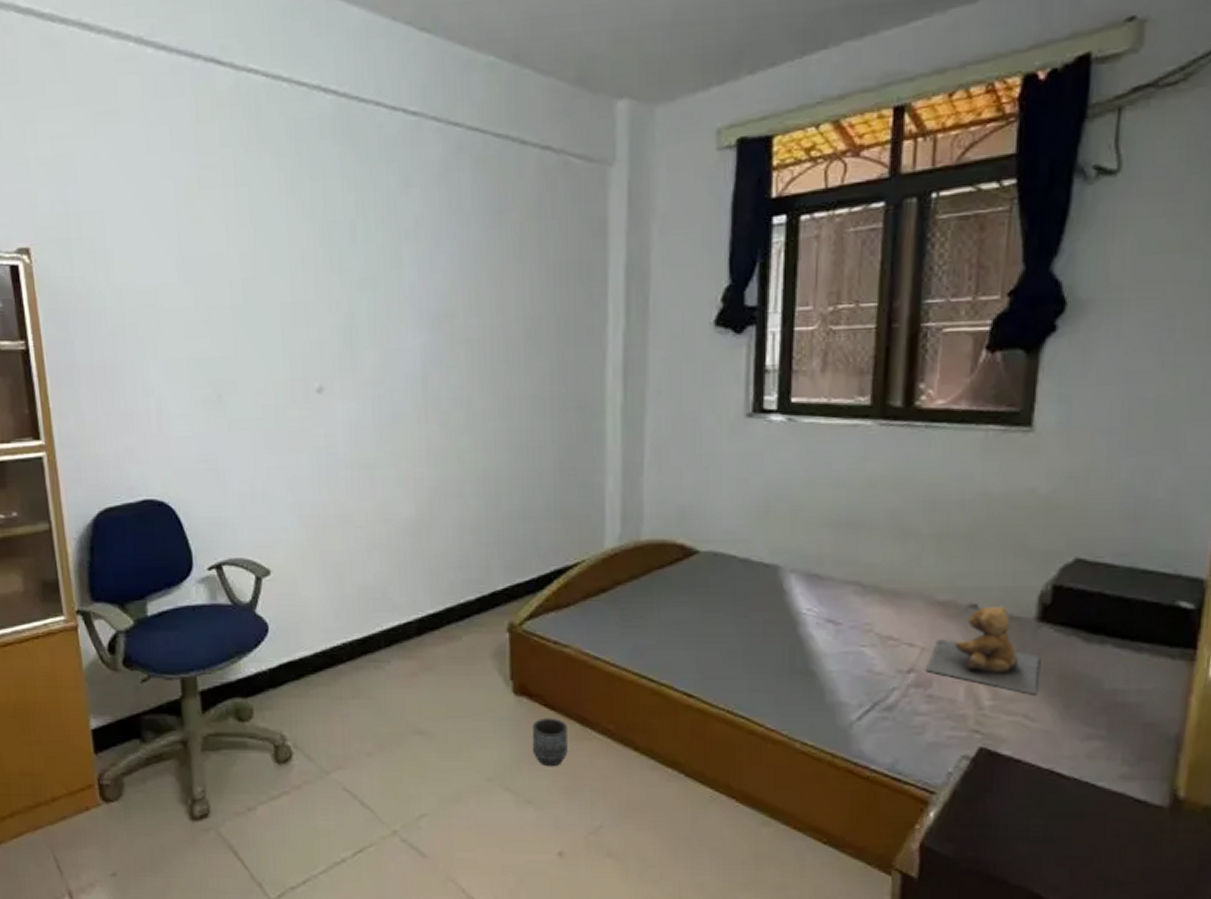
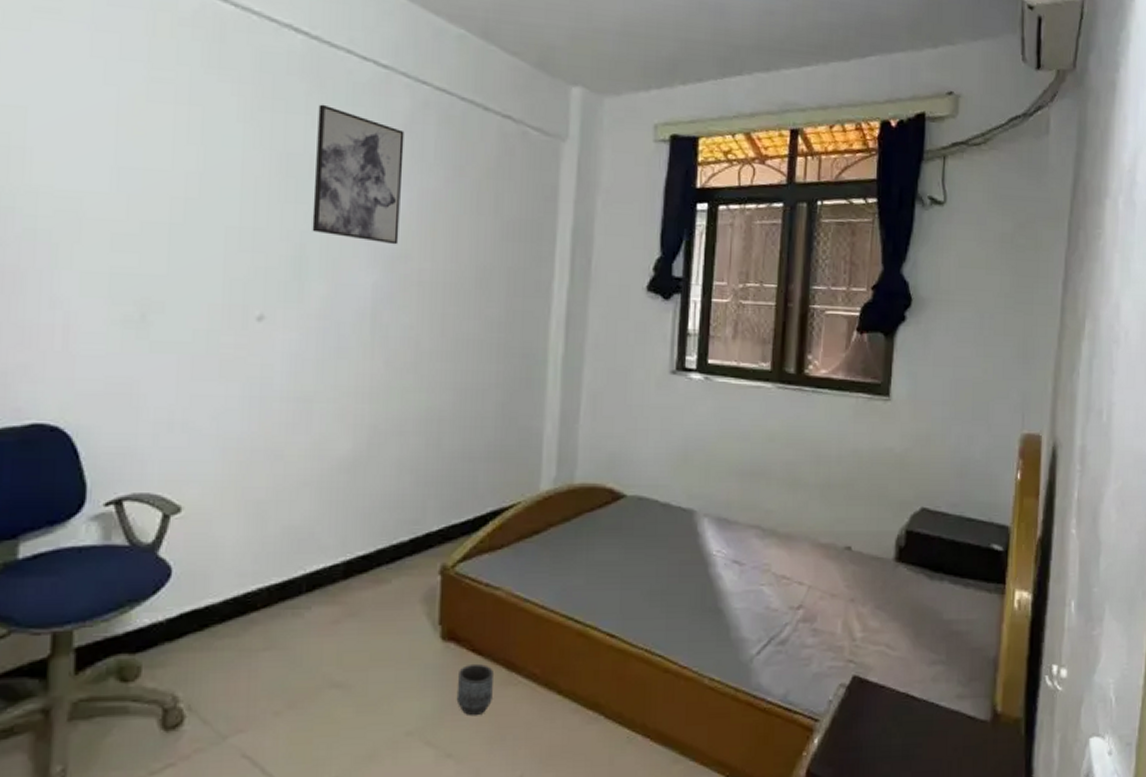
wall art: none [353,165,443,304] -> present [312,104,404,245]
teddy bear: present [926,605,1039,695] -> none [812,547,897,627]

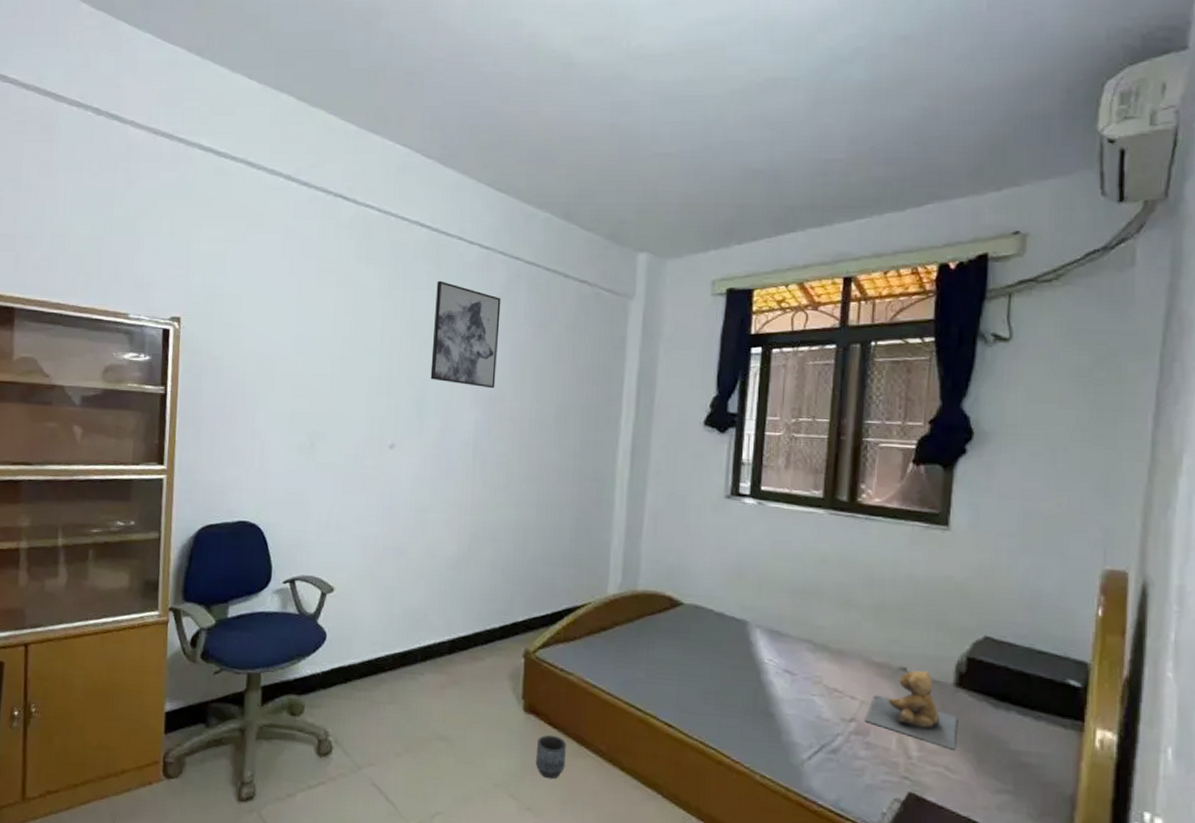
teddy bear: none [812,547,897,627] -> present [865,670,957,750]

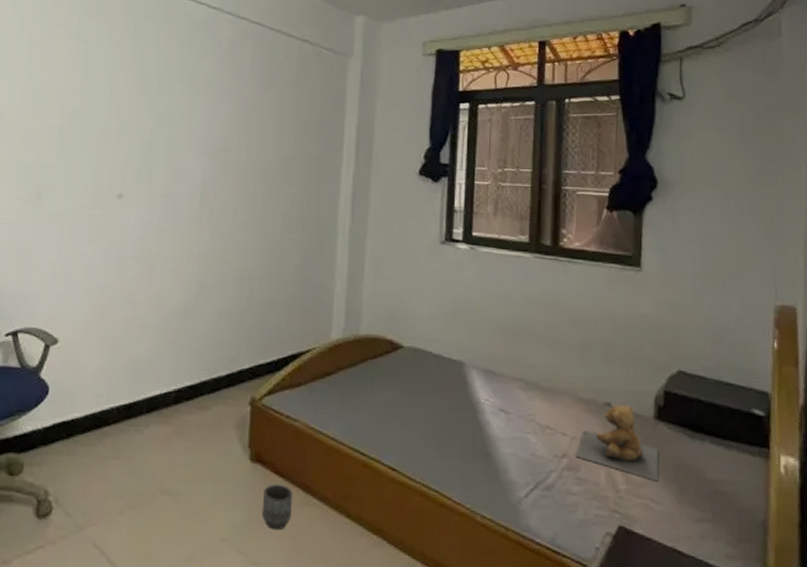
wall art: present [430,280,501,389] -> none [159,37,228,140]

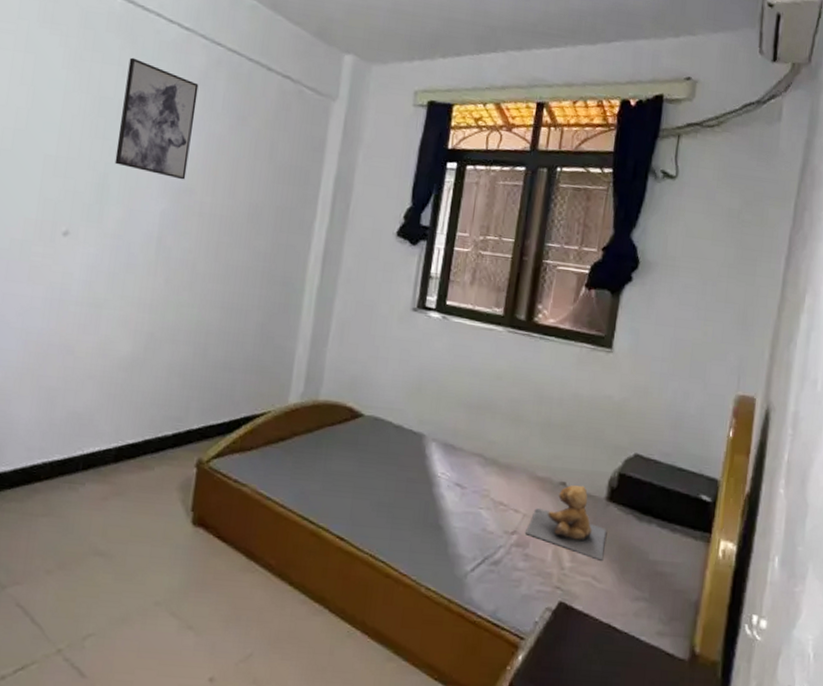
wall art: none [159,37,228,140] -> present [115,57,199,180]
planter: present [261,484,292,531] -> none [200,548,235,596]

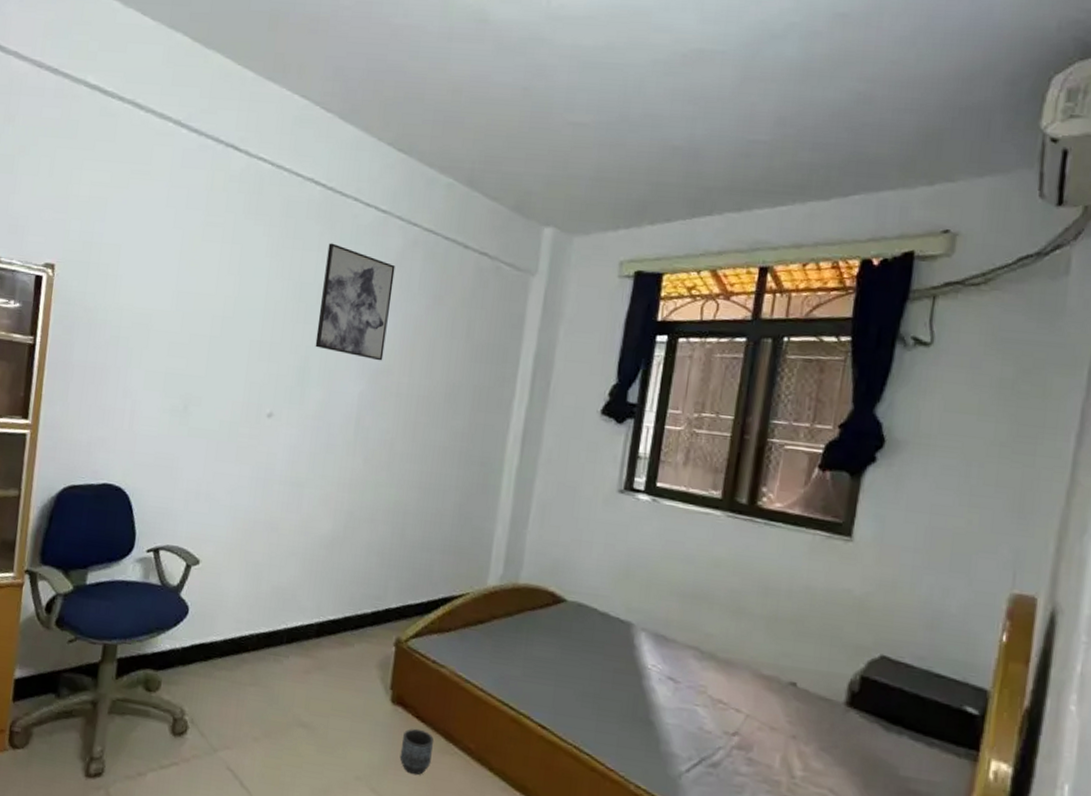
planter: none [200,548,235,596] -> present [399,728,434,775]
teddy bear: present [526,485,606,561] -> none [749,686,846,772]

